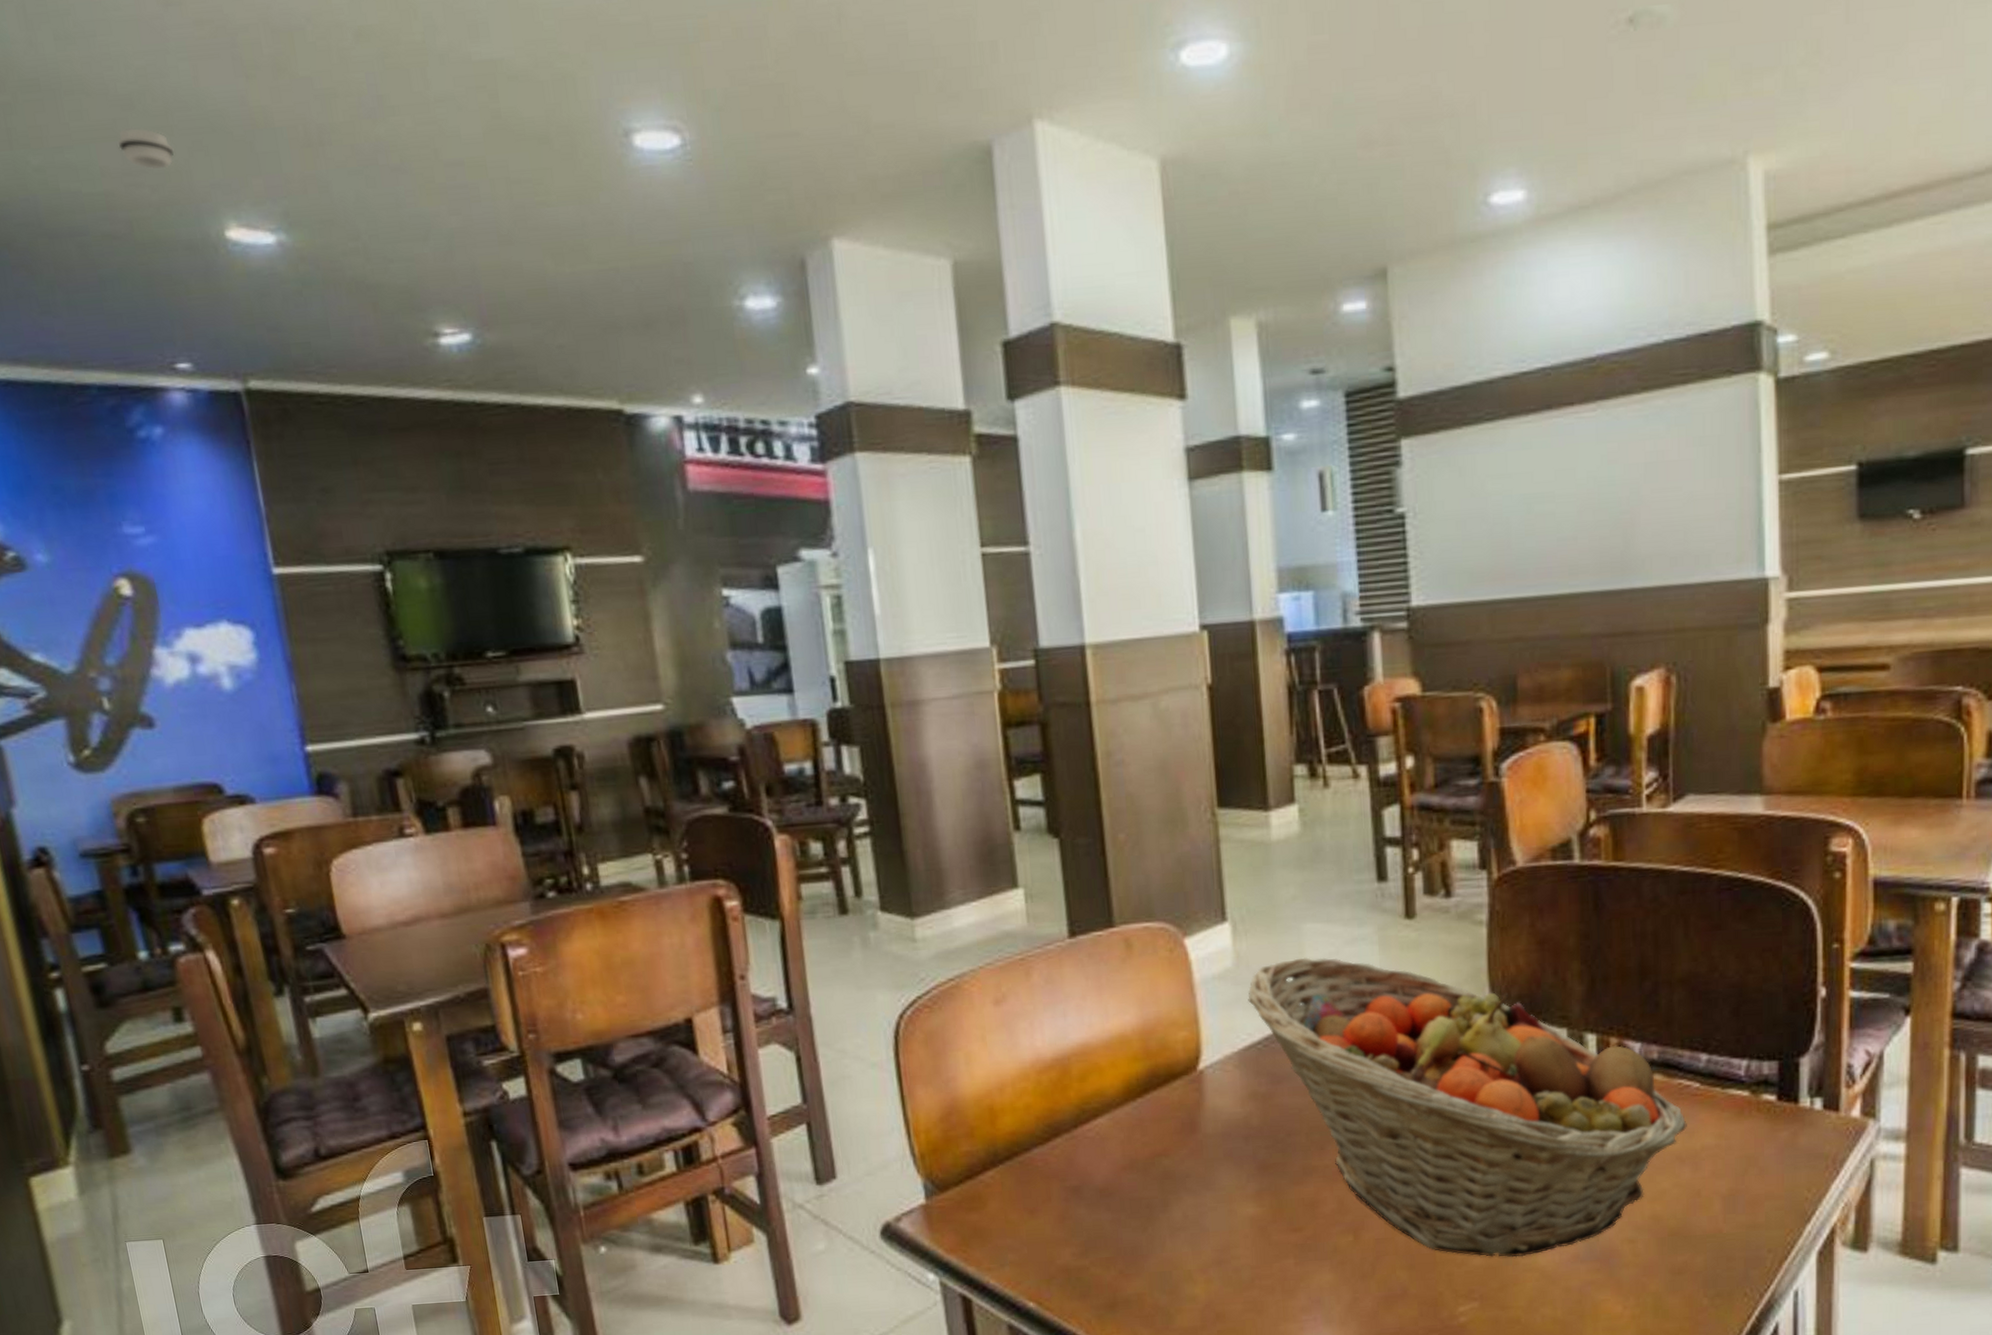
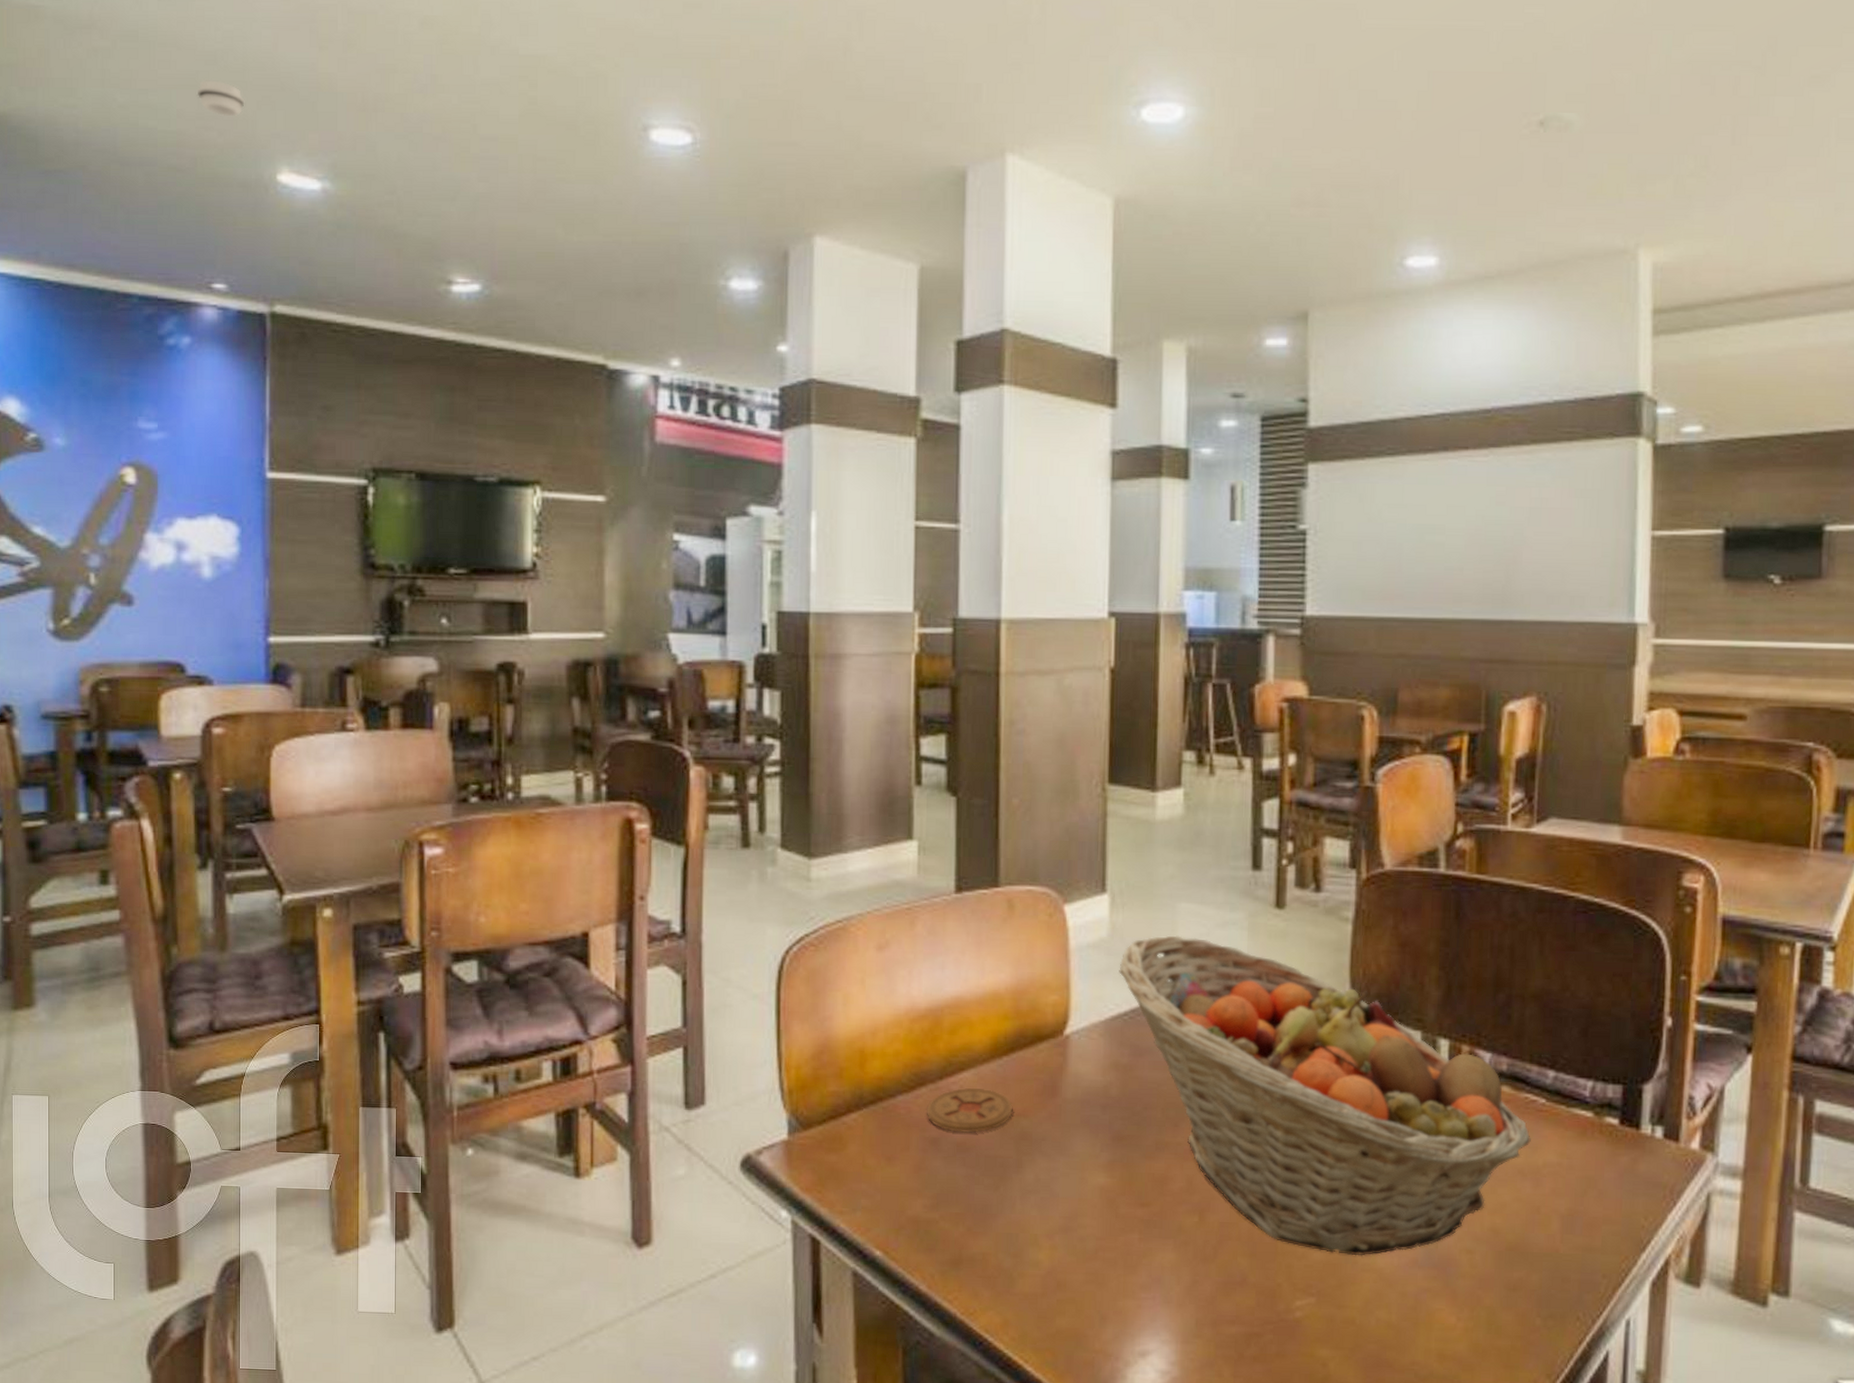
coaster: none [1063,1132,1153,1179] -> present [926,1088,1013,1133]

